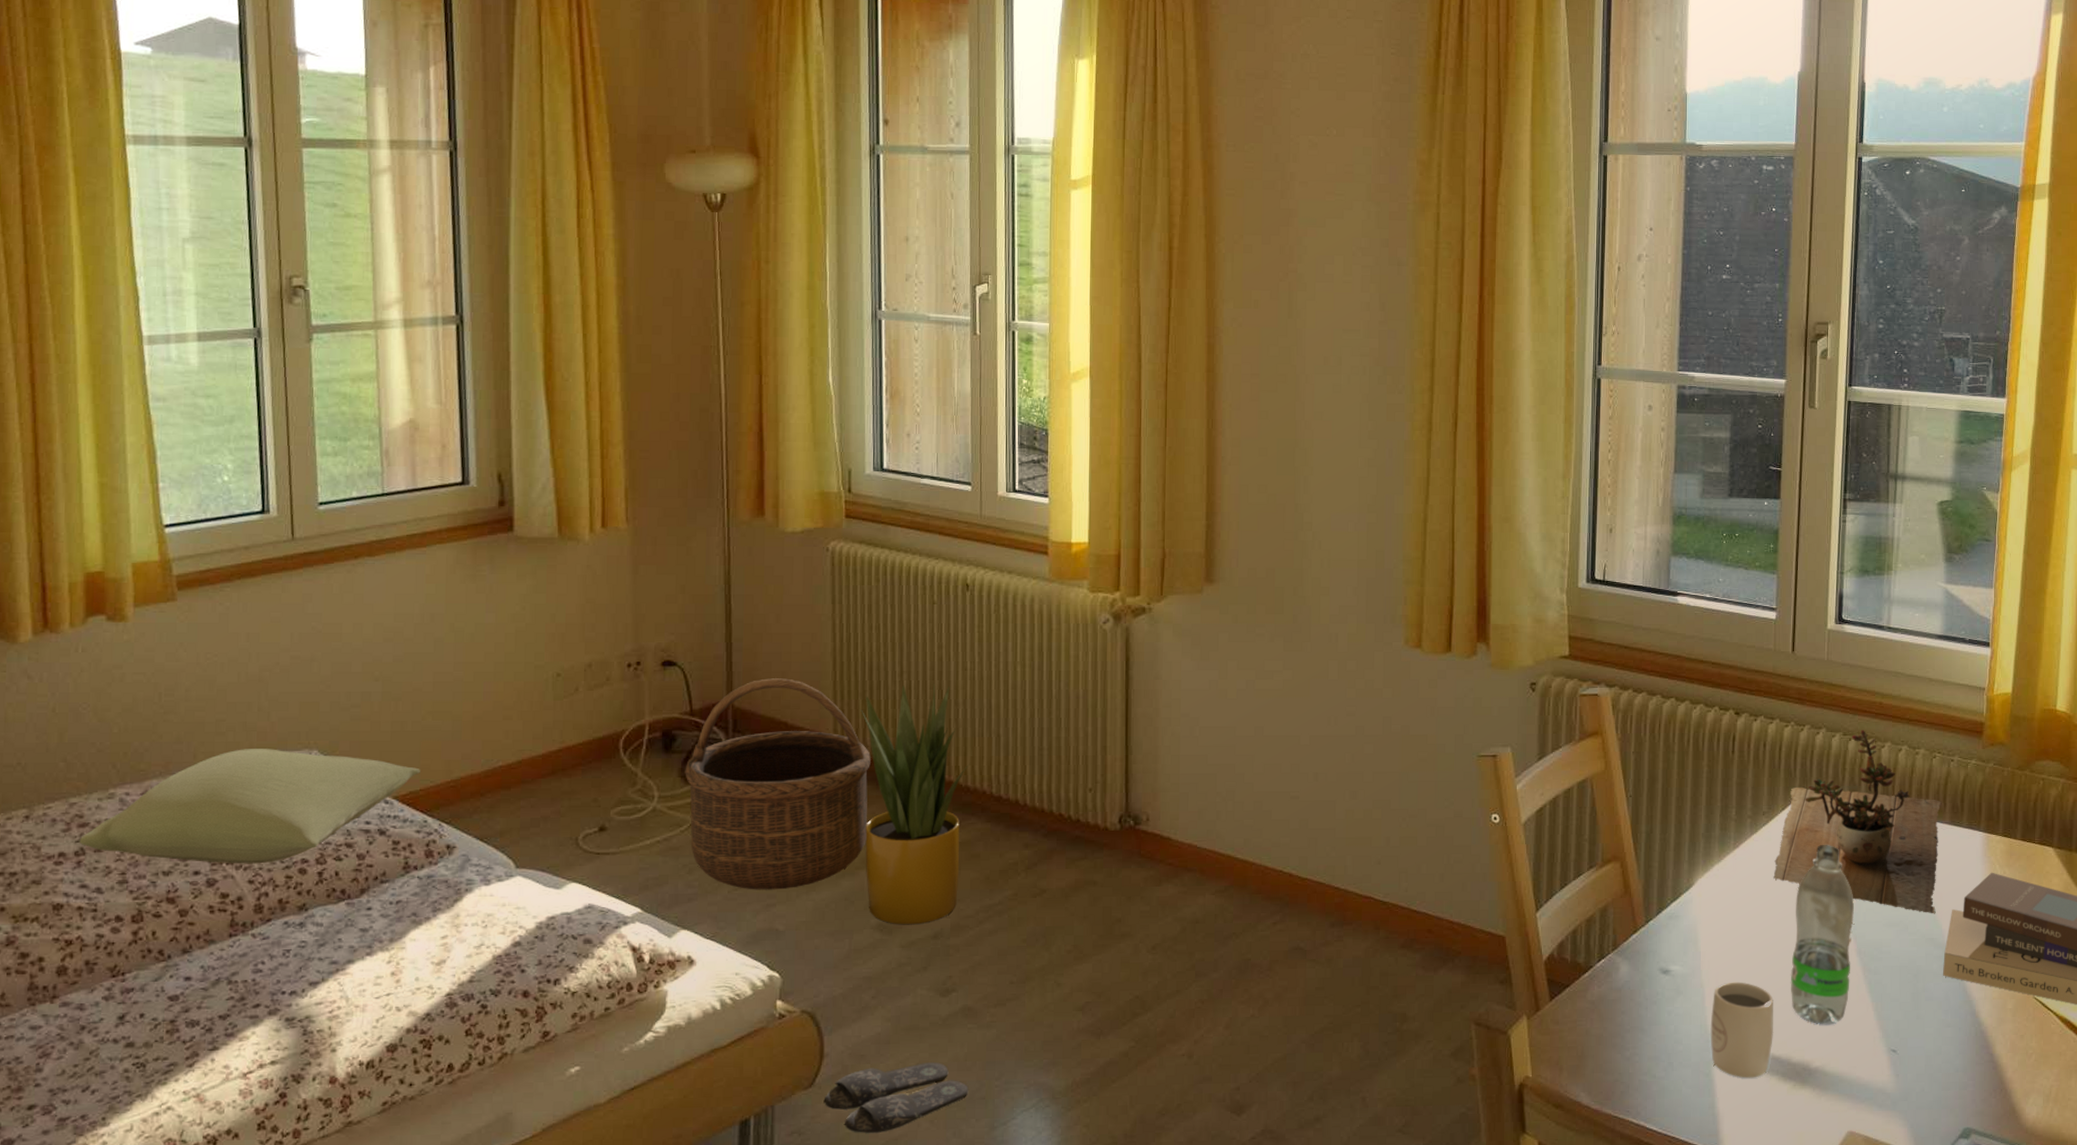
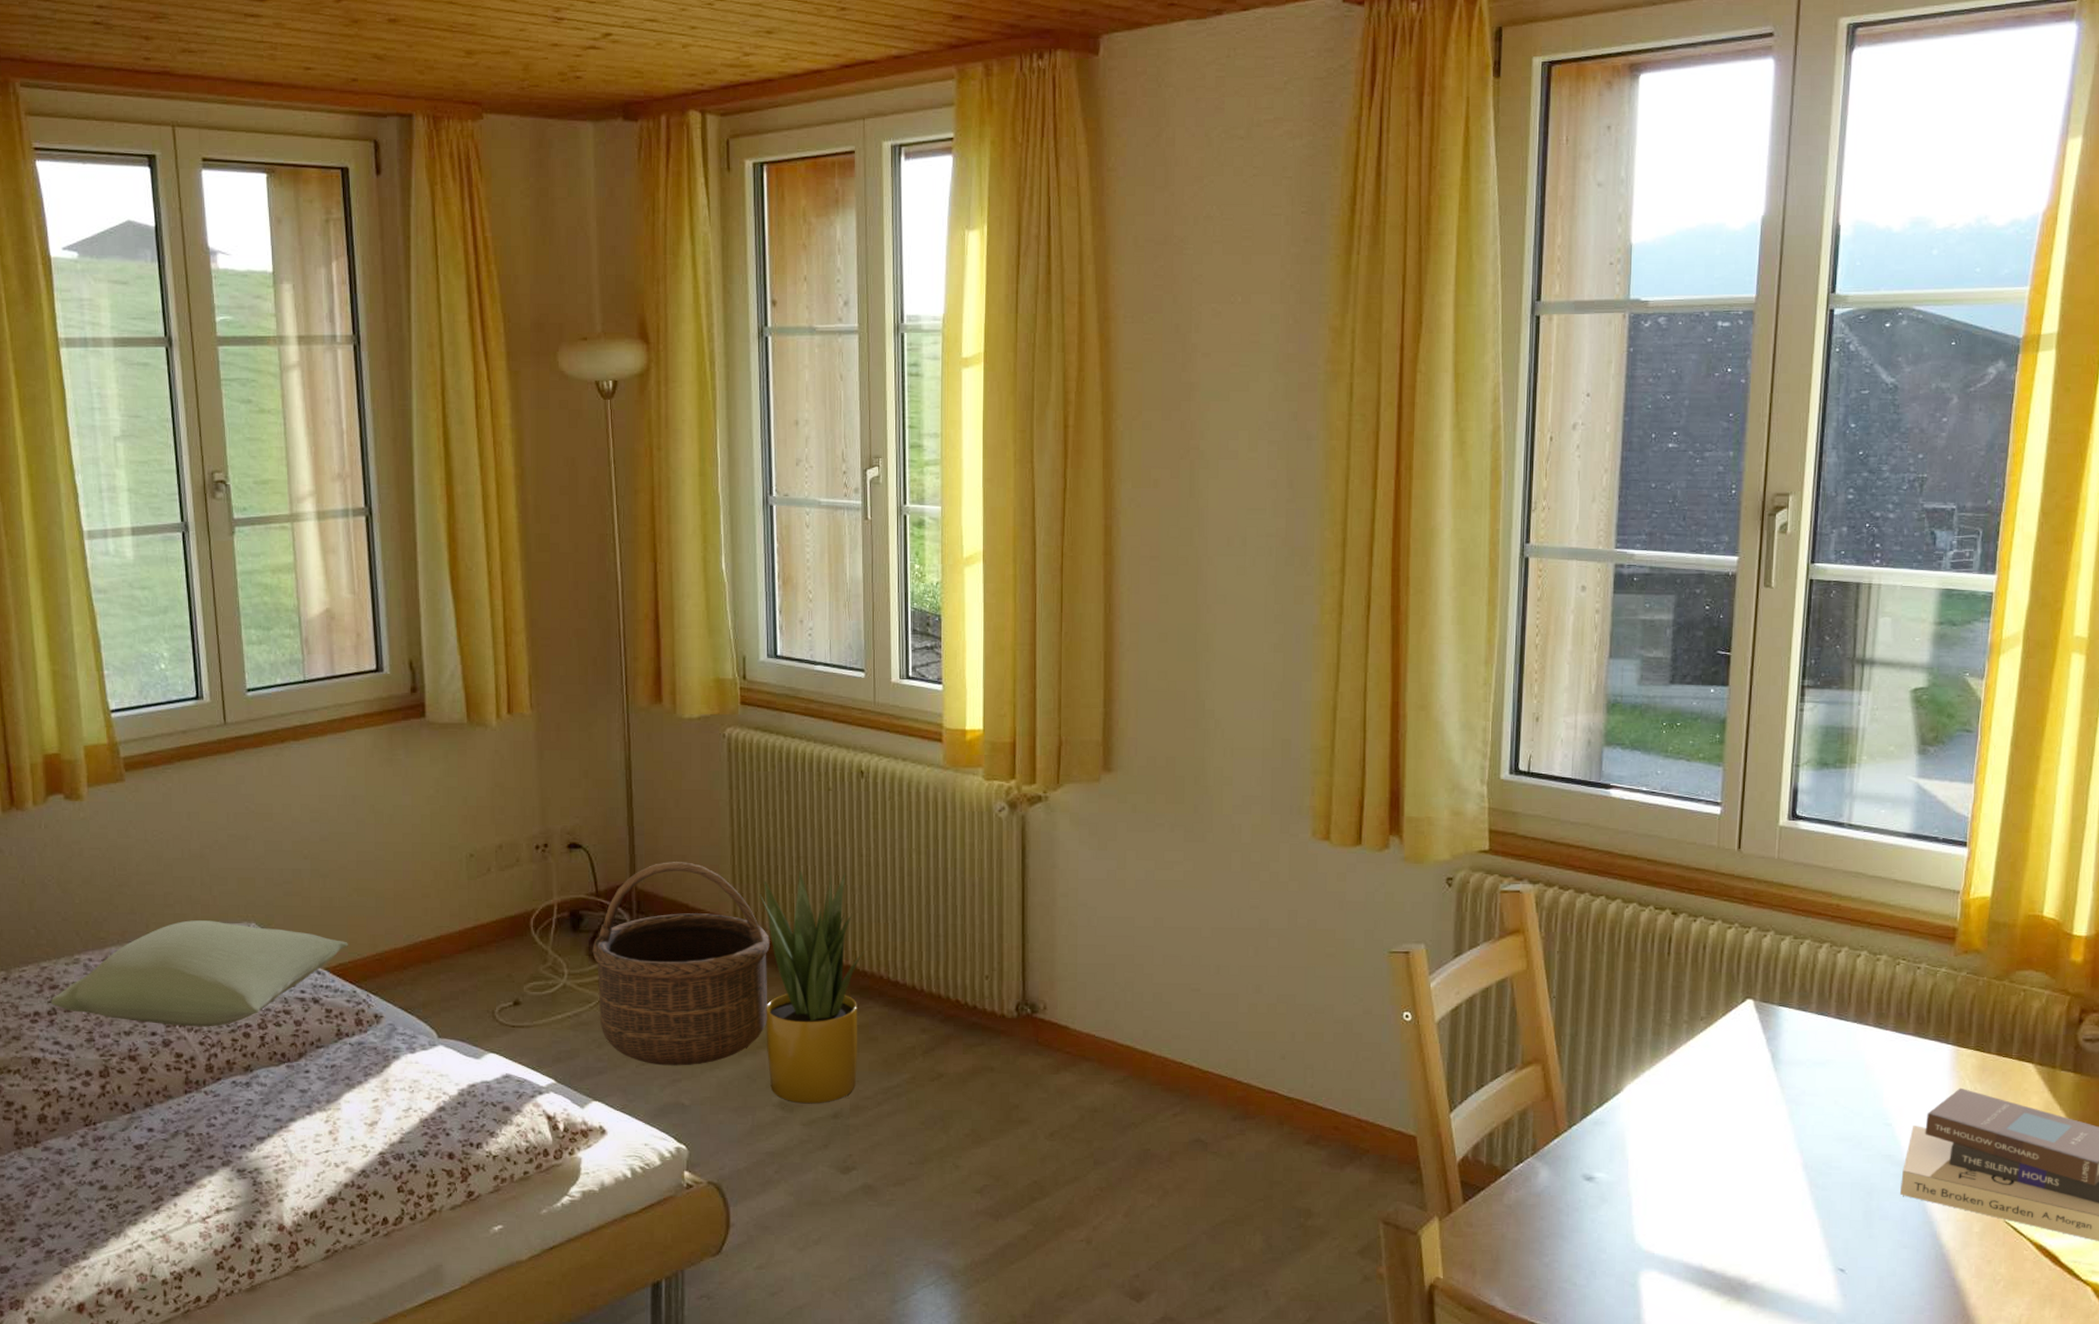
slippers: present [825,1061,969,1133] -> none [732,1235,870,1301]
mug: present [1710,981,1774,1078] -> none [1637,1191,1708,1291]
succulent plant: present [1773,730,1942,914] -> none [1711,933,1905,1130]
bottle: present [1790,845,1854,1025] -> none [1726,1053,1801,1240]

